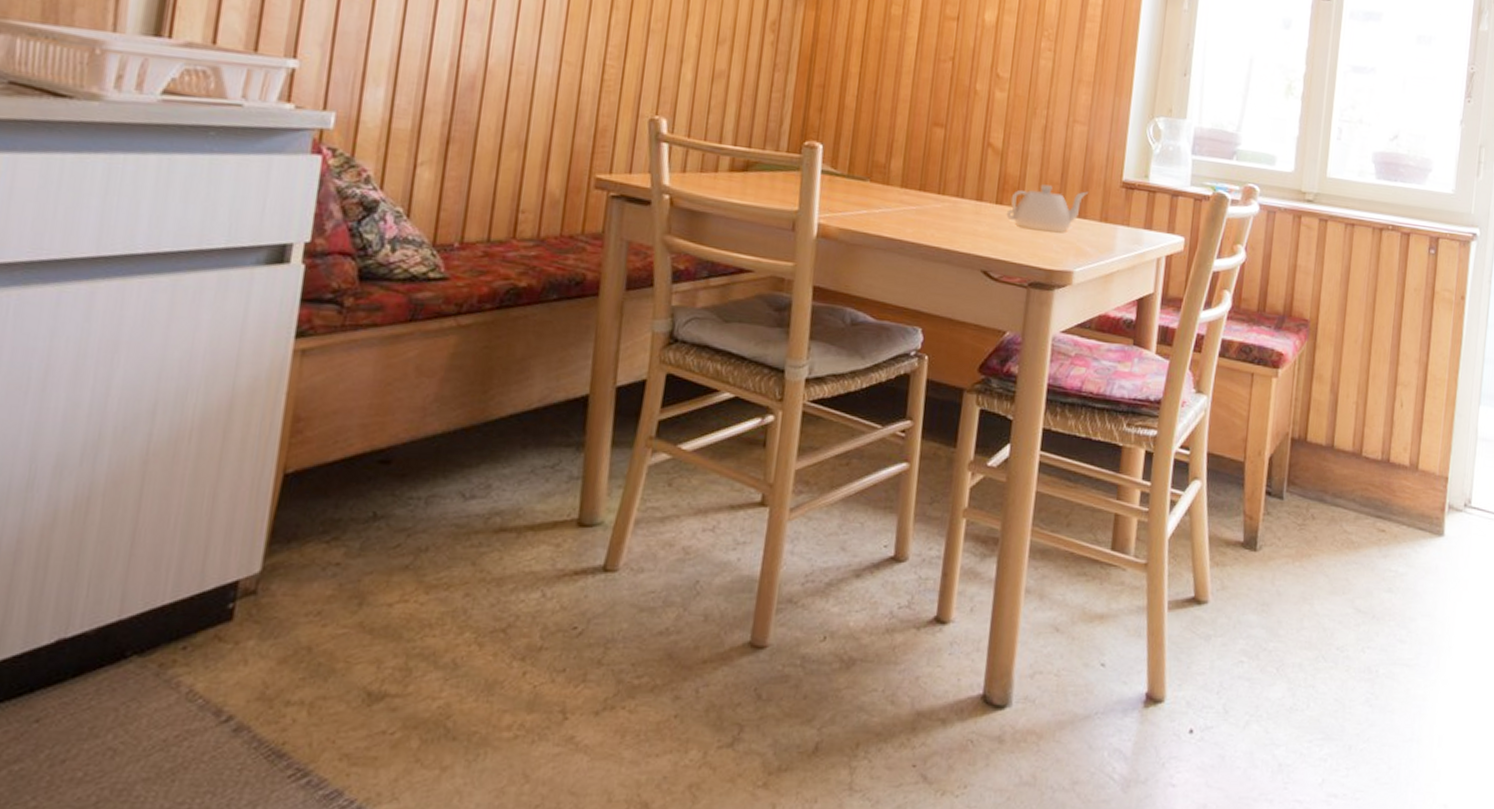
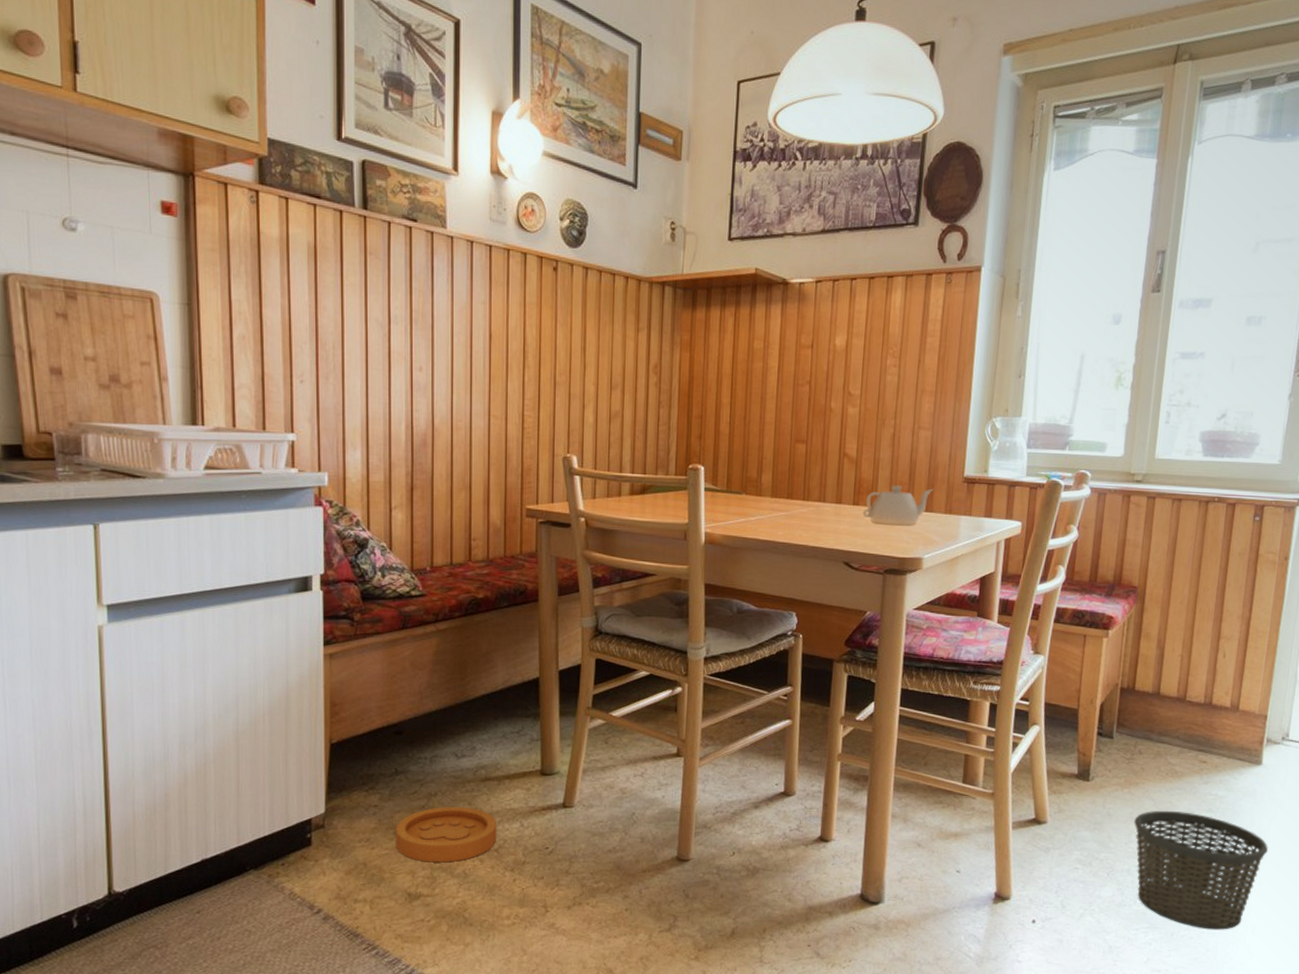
pet bowl: none [359,566,509,648] -> present [396,806,497,863]
basket: none [1306,589,1453,741] -> present [1134,810,1268,930]

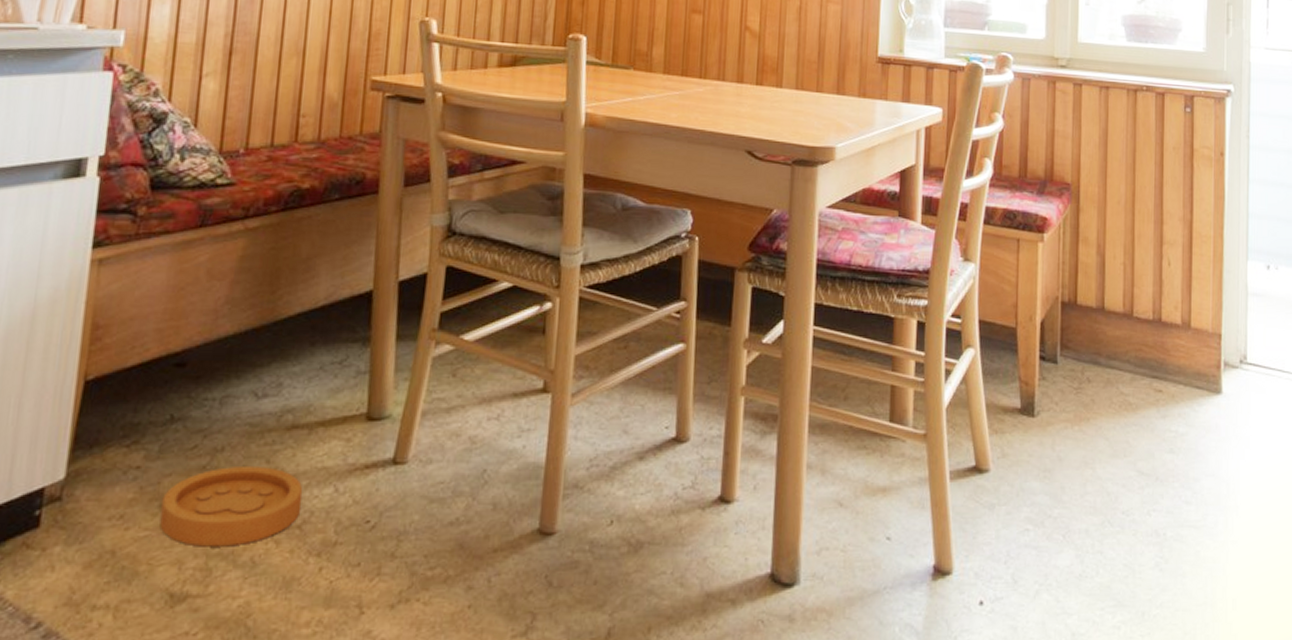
teapot: present [862,485,933,527] -> none [767,64,845,111]
basket: present [1134,810,1268,930] -> none [1088,452,1239,605]

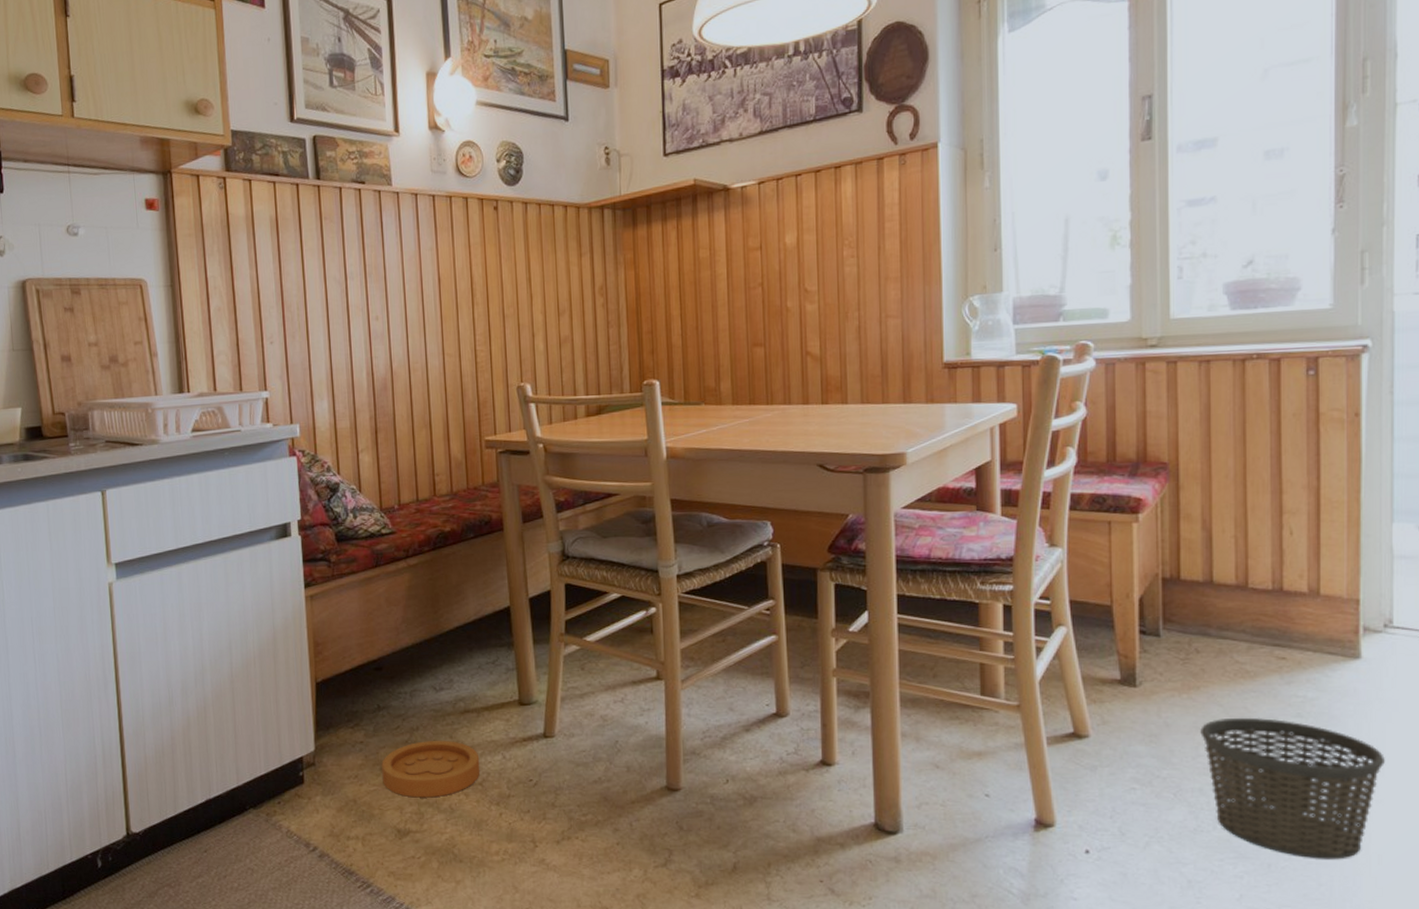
basket: none [1088,452,1239,605] -> present [1200,717,1385,859]

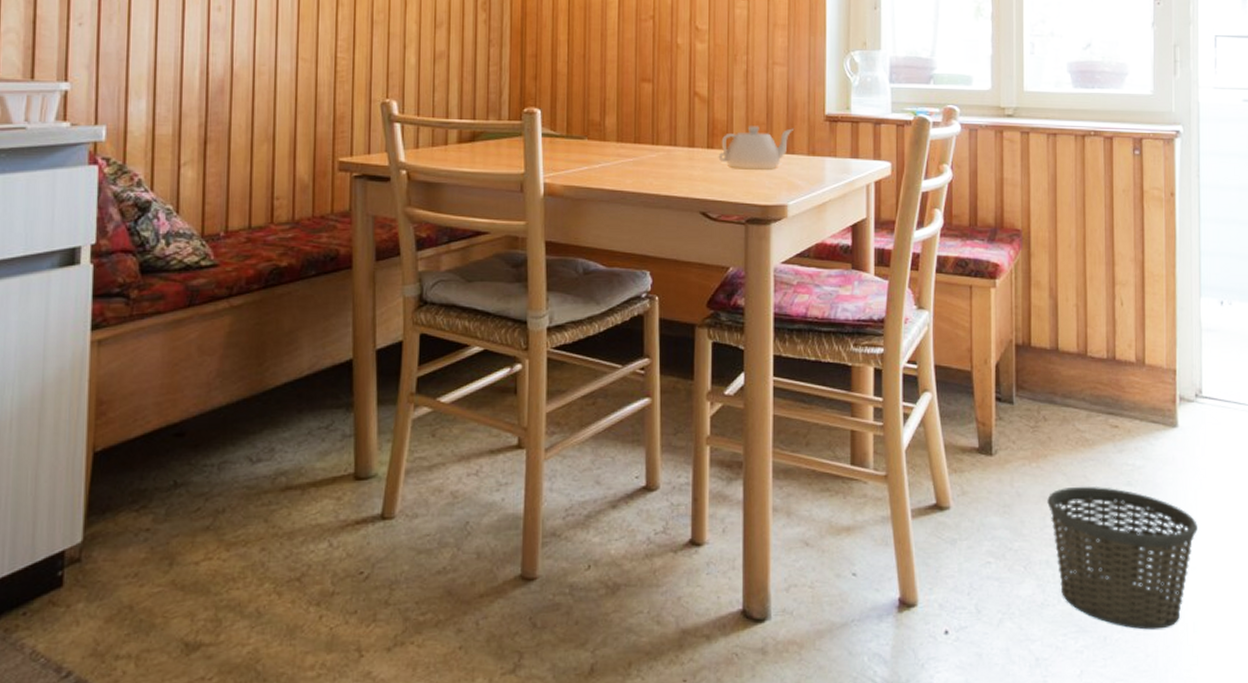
pet bowl: present [381,740,480,798] -> none [171,524,300,600]
teapot: none [833,378,910,423] -> present [718,126,794,171]

